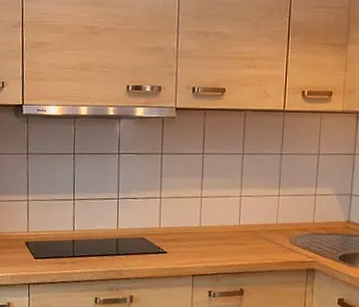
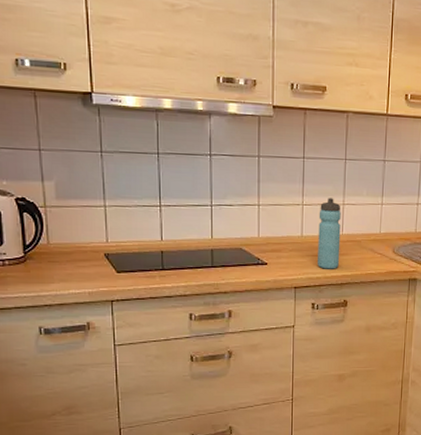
water bottle: none [215,190,239,259] -> present [318,198,341,269]

